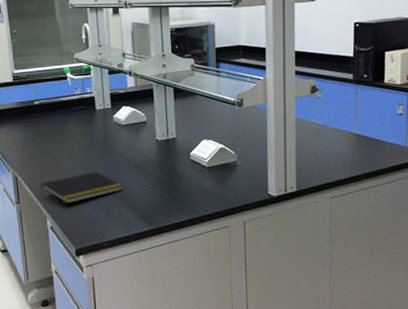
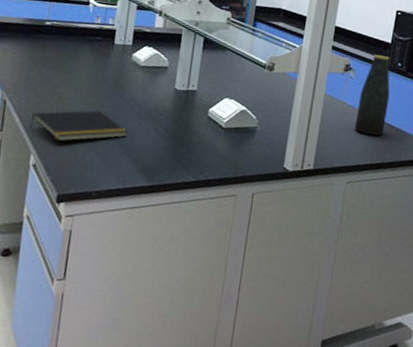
bottle: none [329,70,361,149] -> present [354,54,390,136]

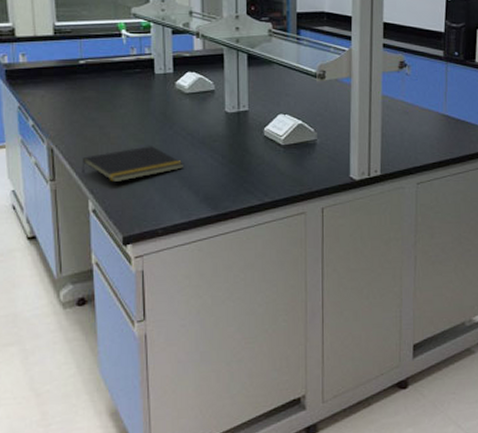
bottle: present [354,54,390,136] -> none [417,47,450,131]

